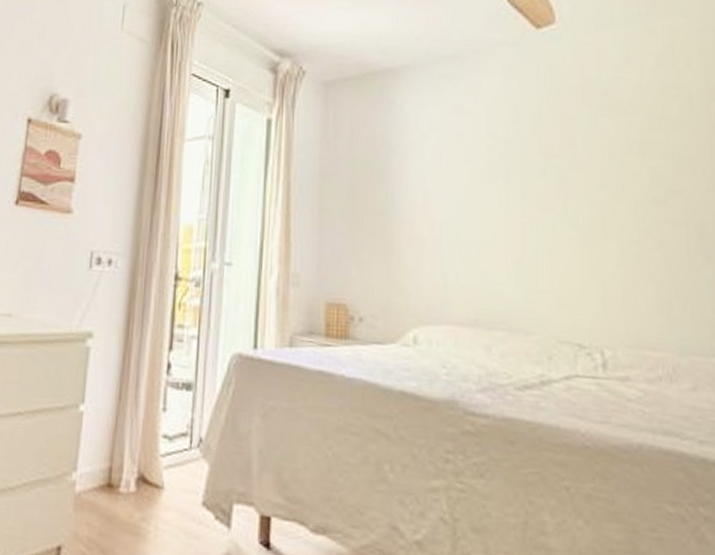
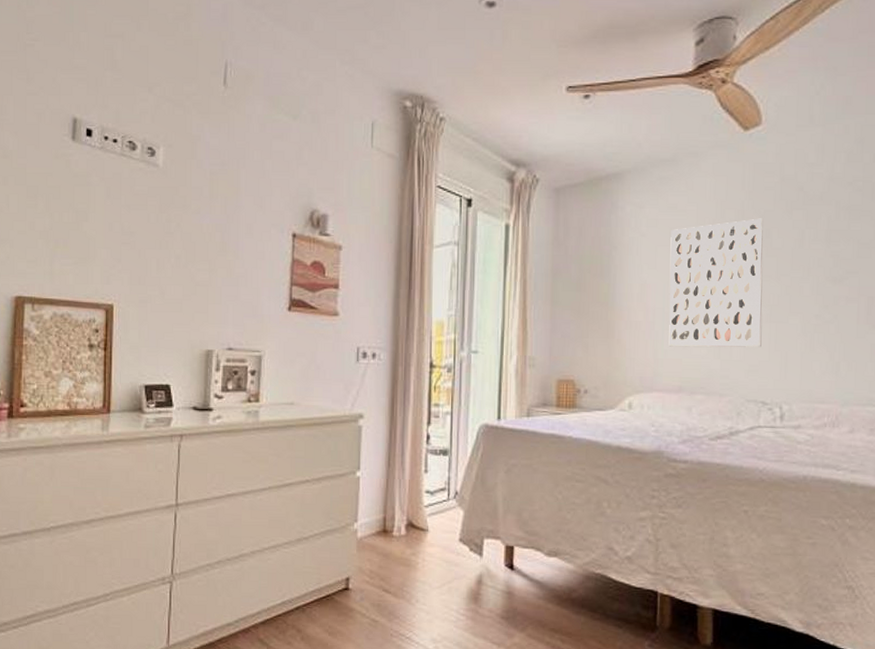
wall art: none [457,125,573,276] -> present [668,218,763,348]

